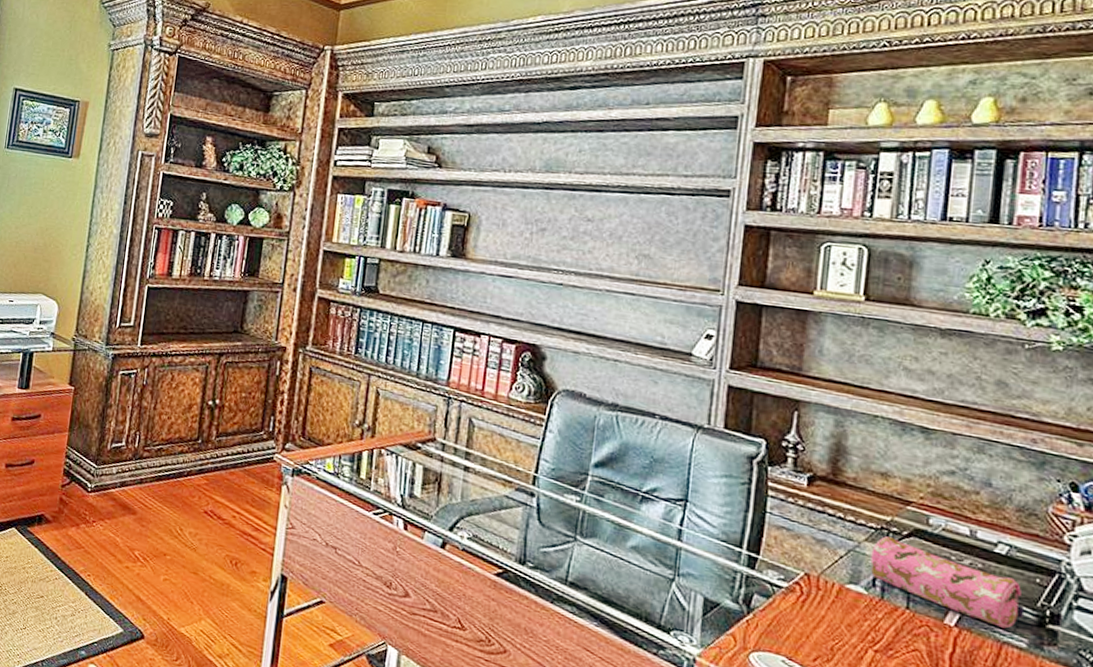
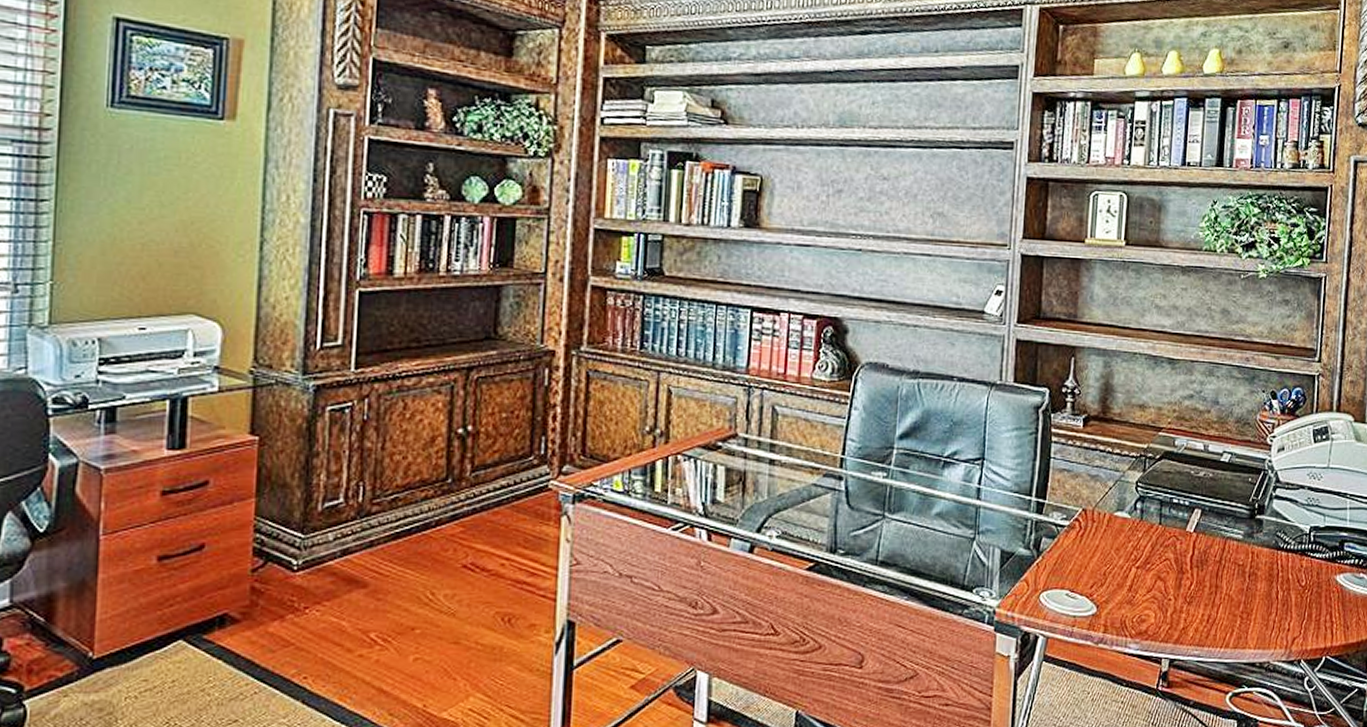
pencil case: present [870,536,1025,629] -> none [1132,463,1242,526]

